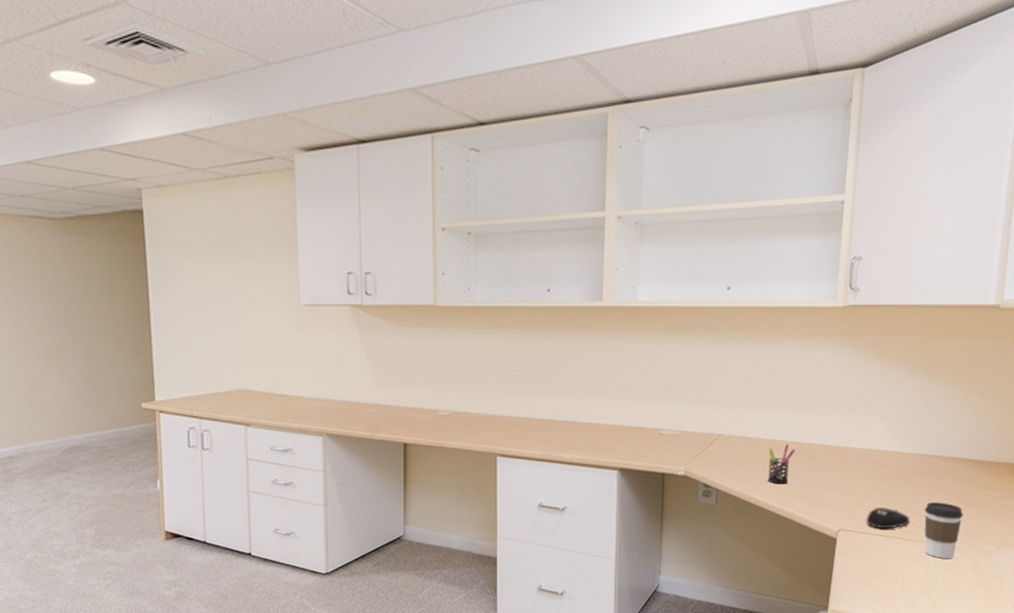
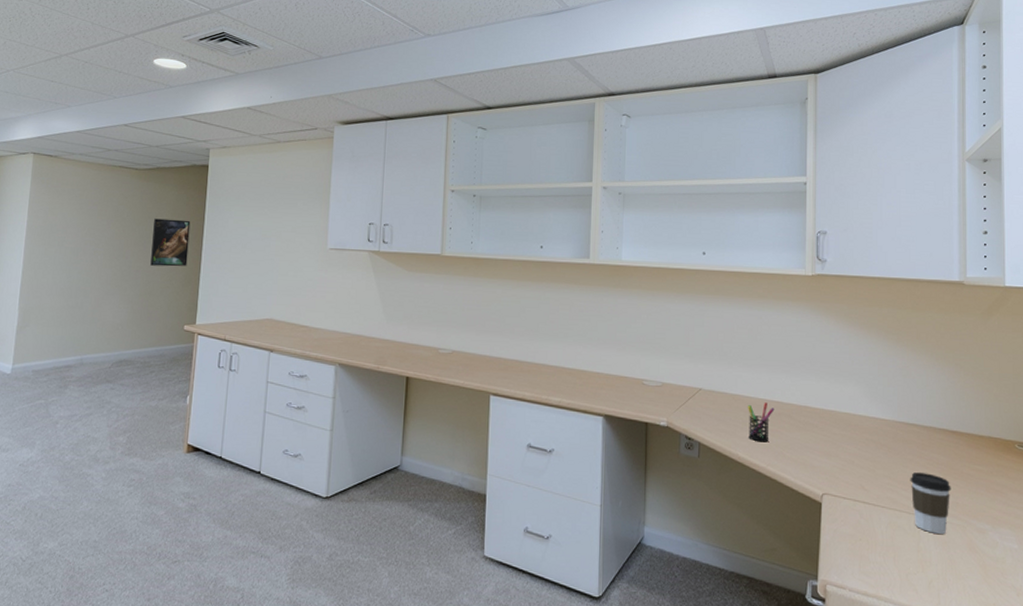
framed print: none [85,279,135,336] -> present [150,218,191,267]
computer mouse: present [866,507,911,529] -> none [851,474,896,497]

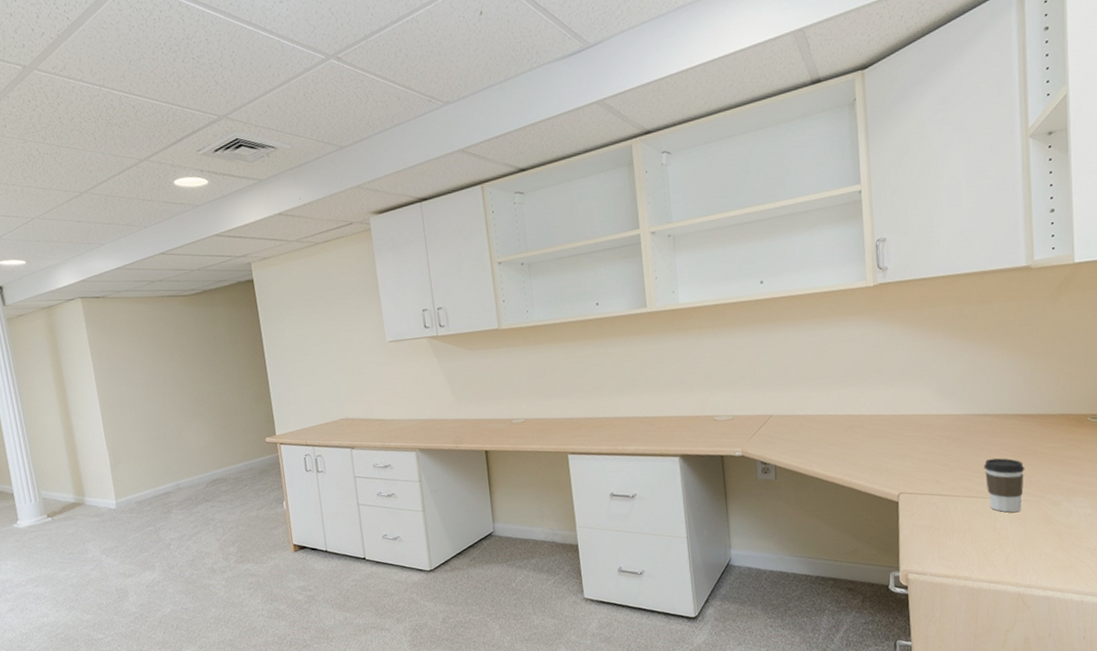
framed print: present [150,218,191,267] -> none [213,337,255,387]
pen holder: present [748,402,775,442] -> none [819,417,846,456]

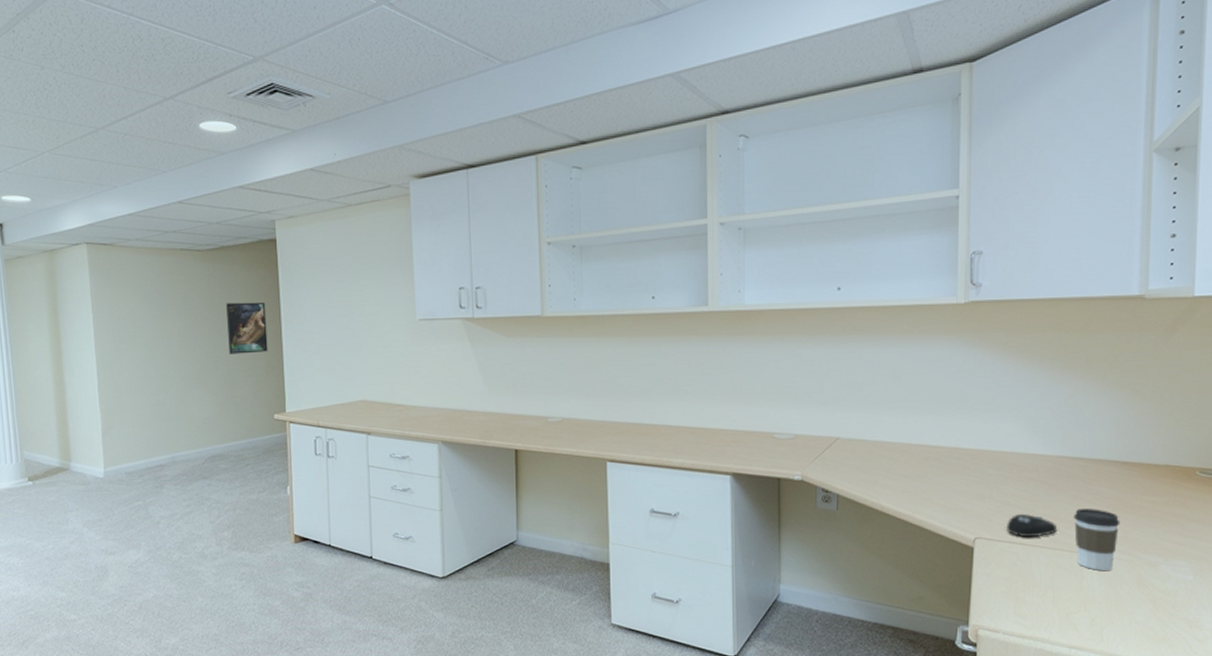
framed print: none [213,337,255,387] -> present [226,302,268,354]
computer mouse: none [926,468,971,489] -> present [1007,514,1058,538]

